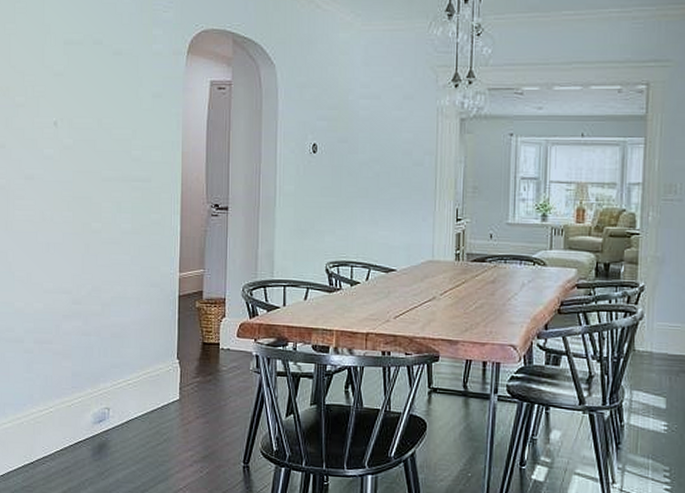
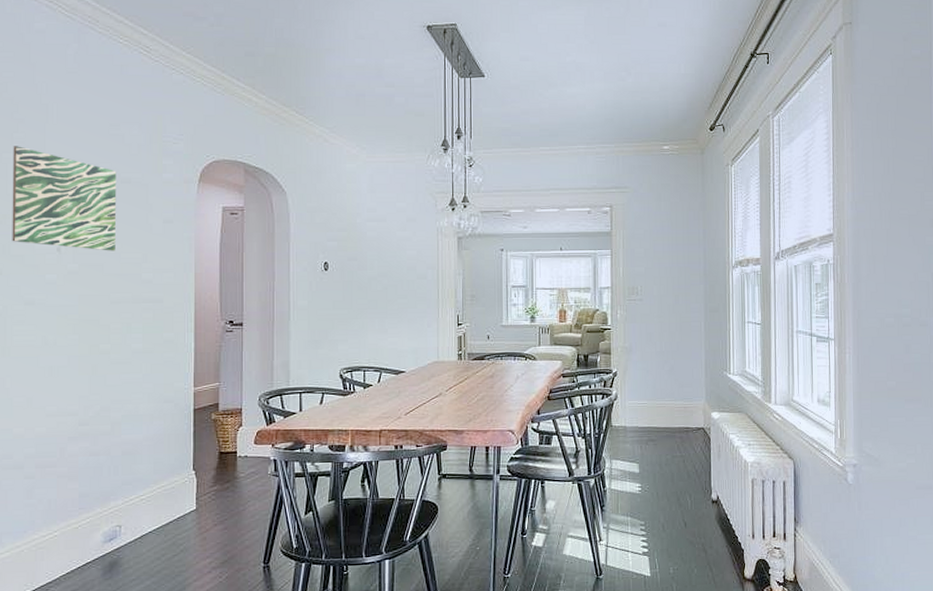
wall art: none [14,16,109,127] -> present [12,146,117,251]

